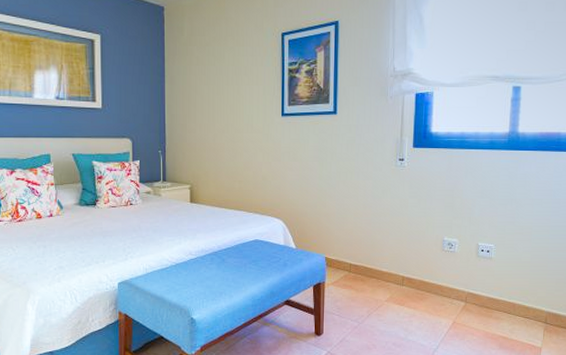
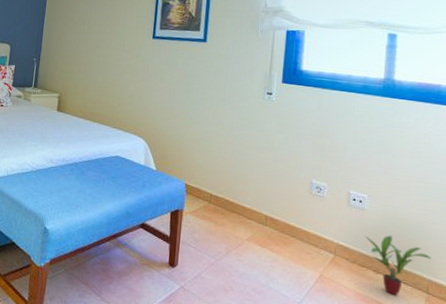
potted plant: none [492,278,549,330] -> present [365,235,431,296]

